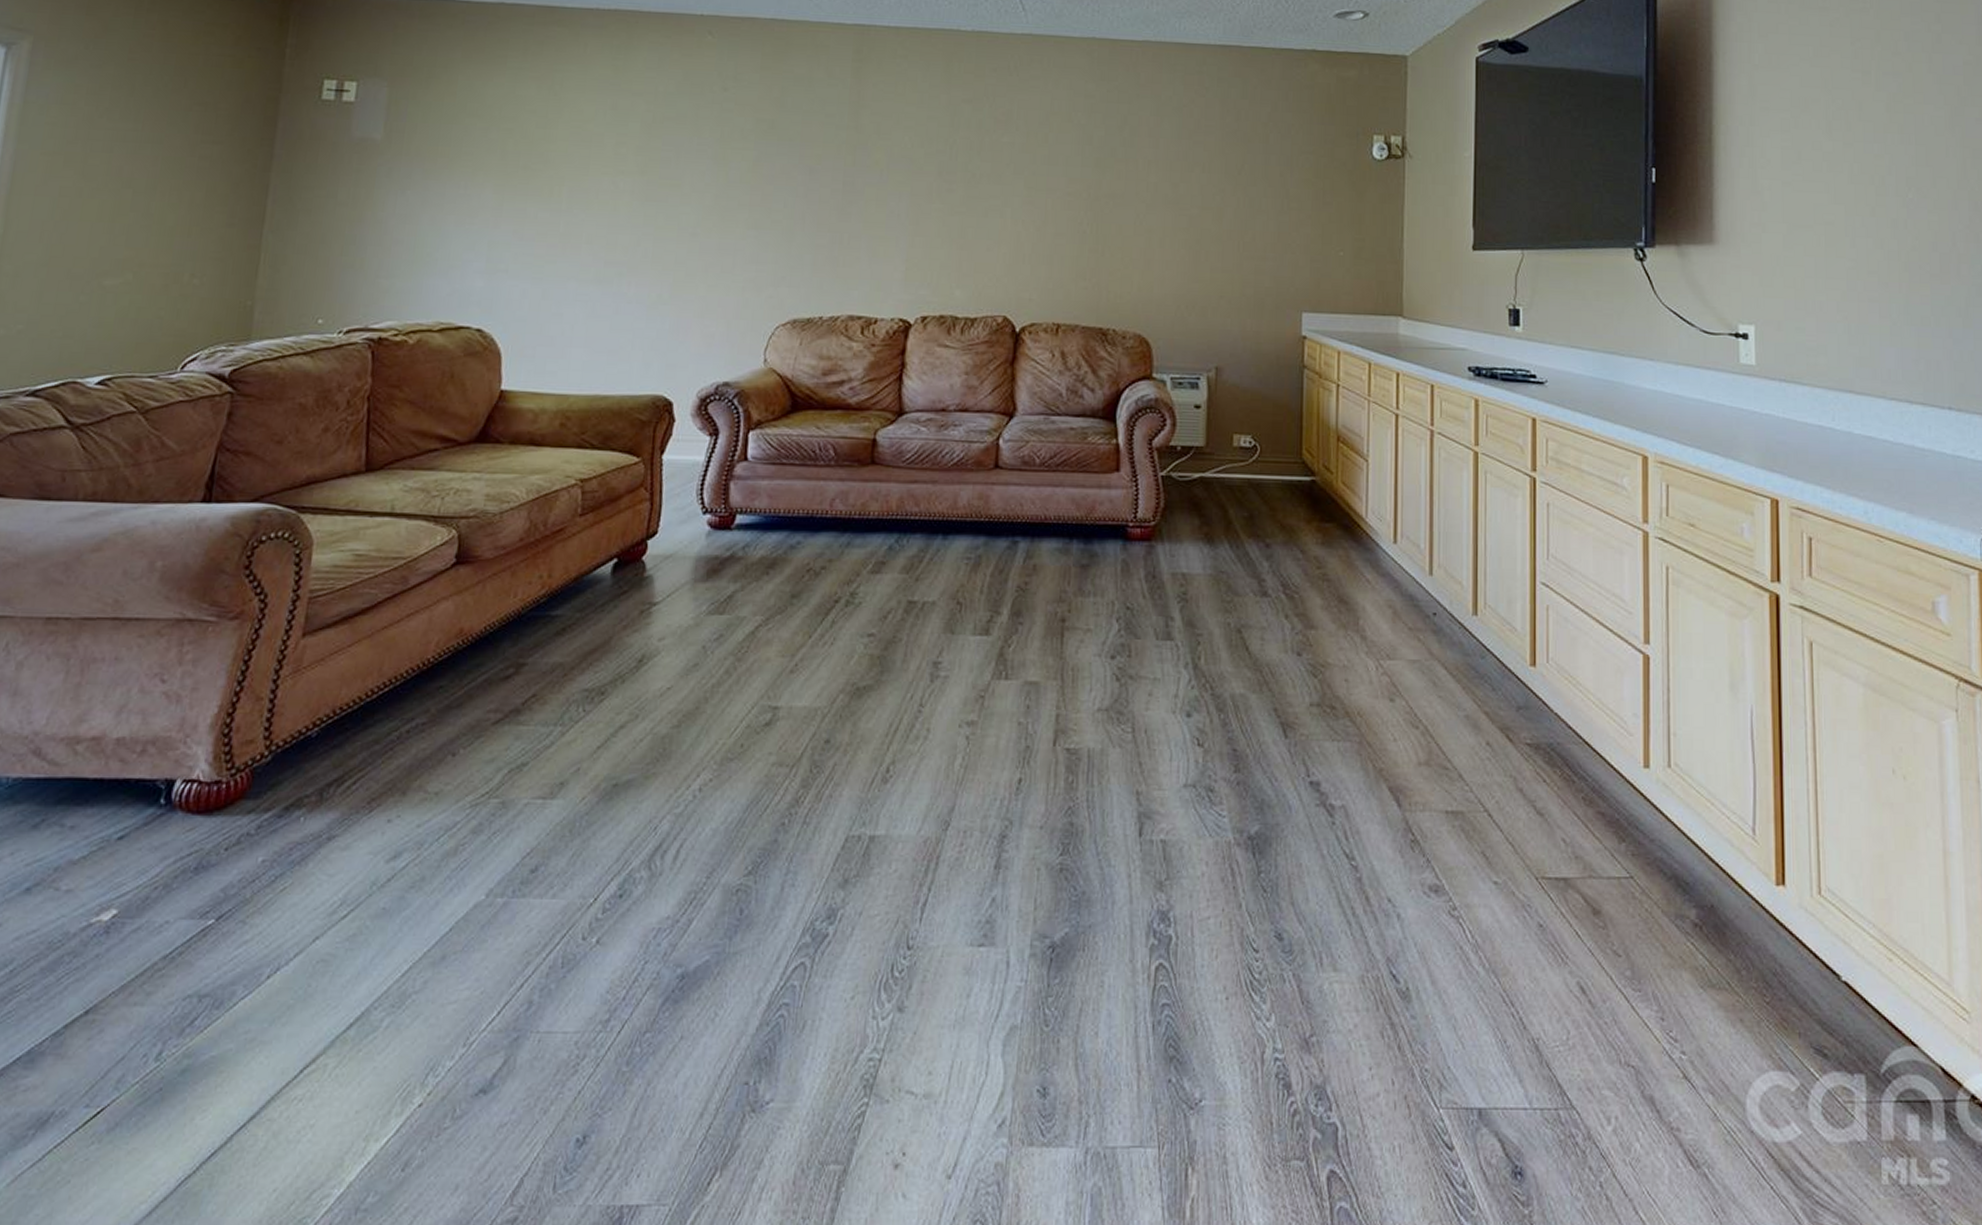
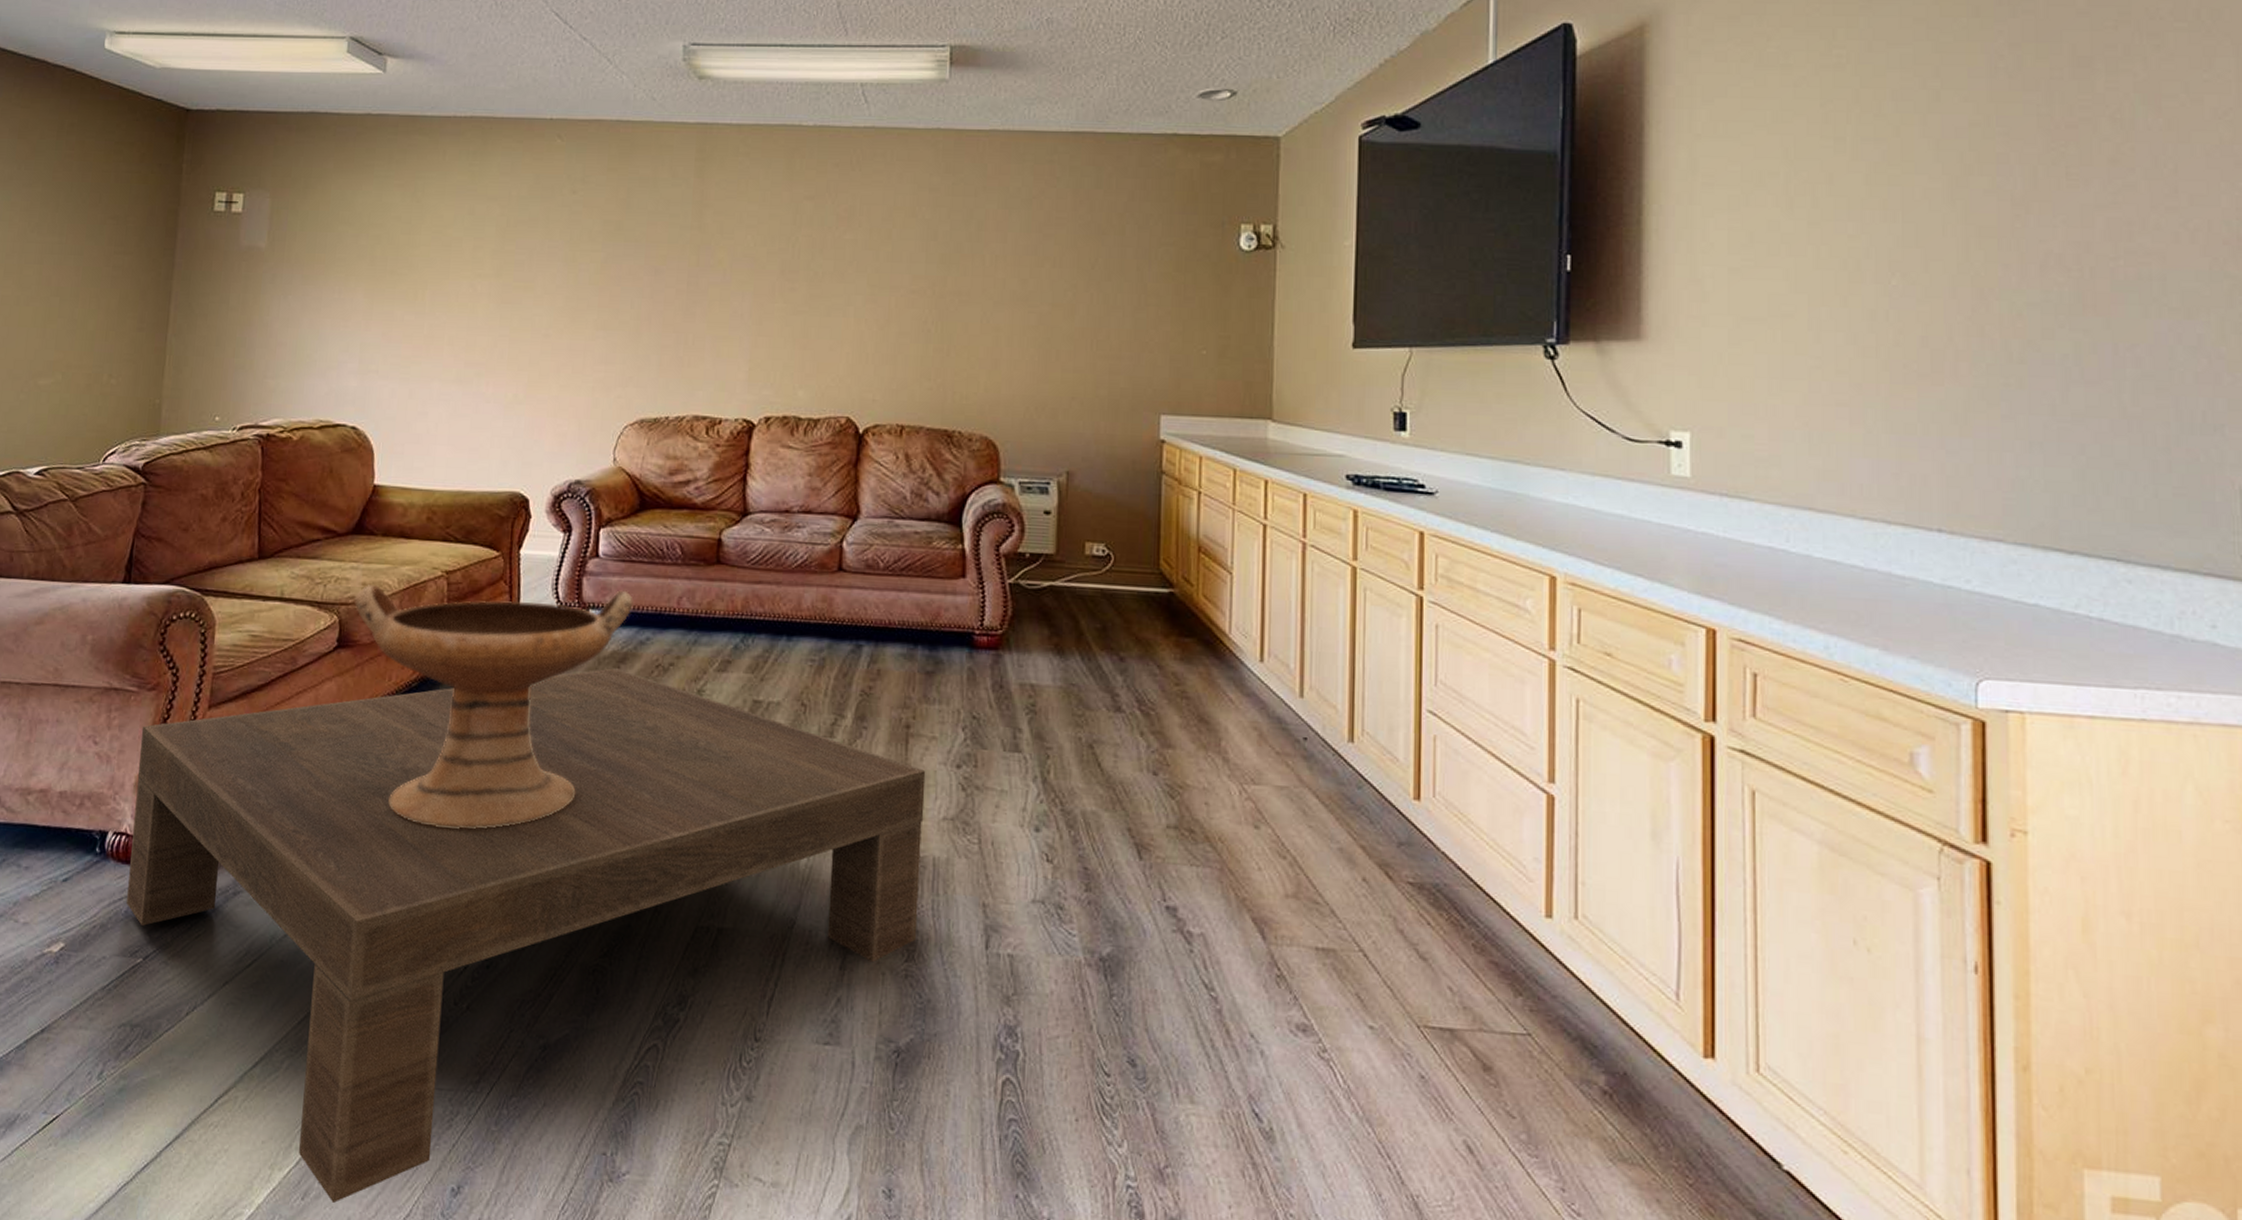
coffee table: none [197,574,1081,1172] -> present [126,668,926,1204]
decorative bowl: none [476,494,784,751] -> present [354,585,634,829]

